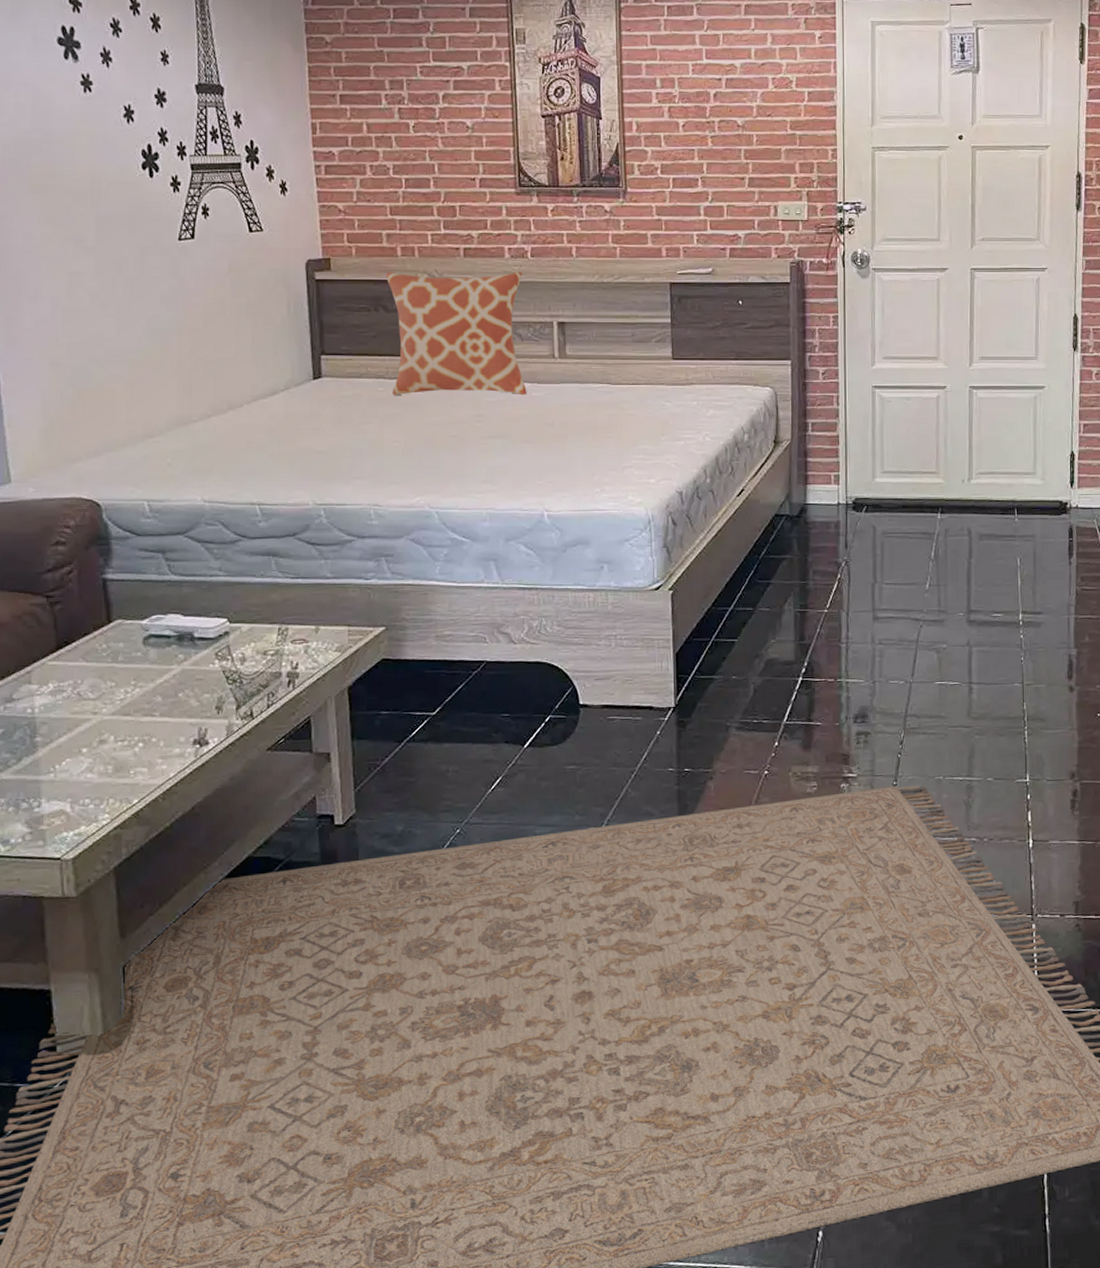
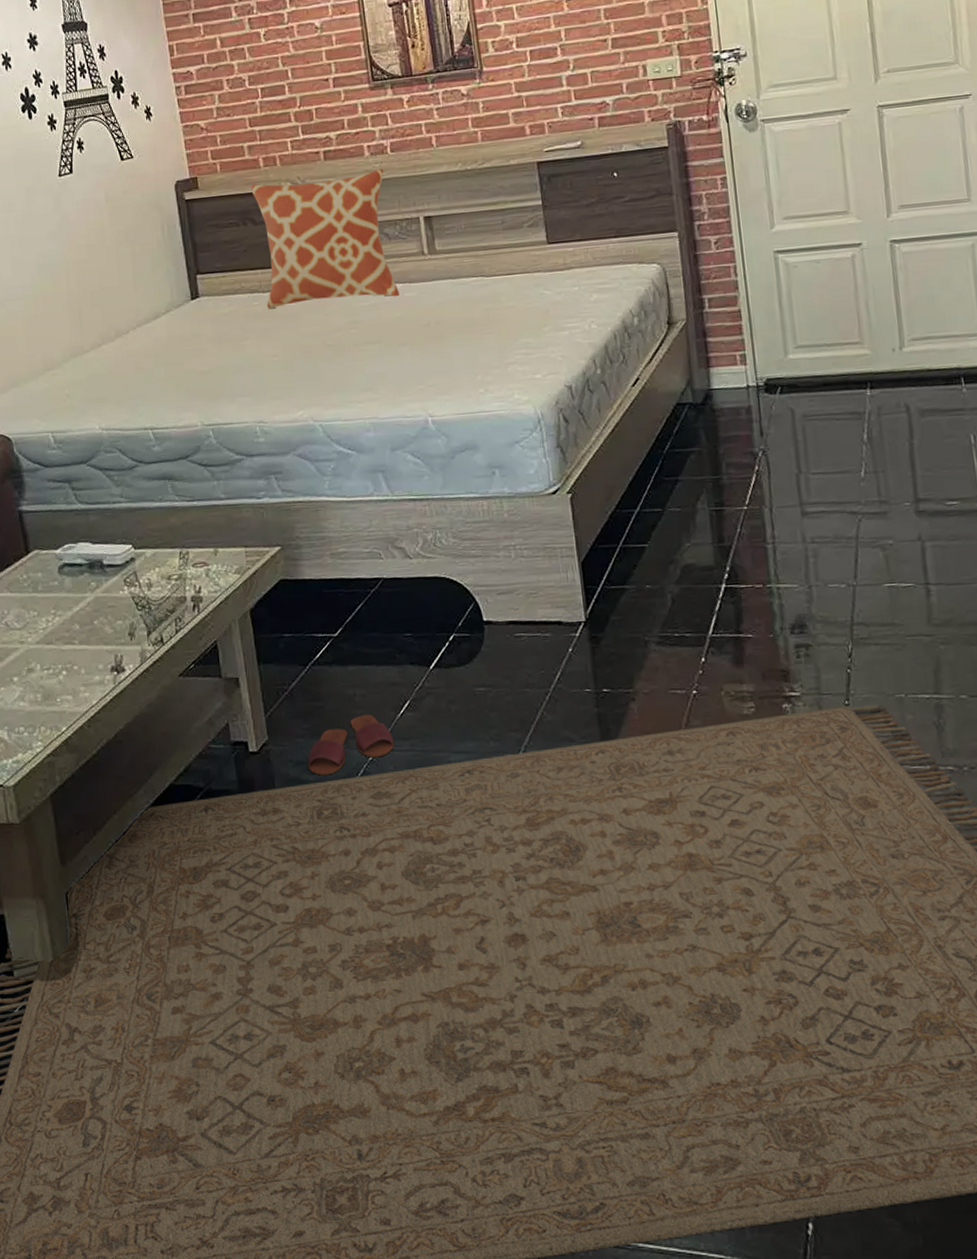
slippers: none [393,790,482,848] -> present [307,715,394,776]

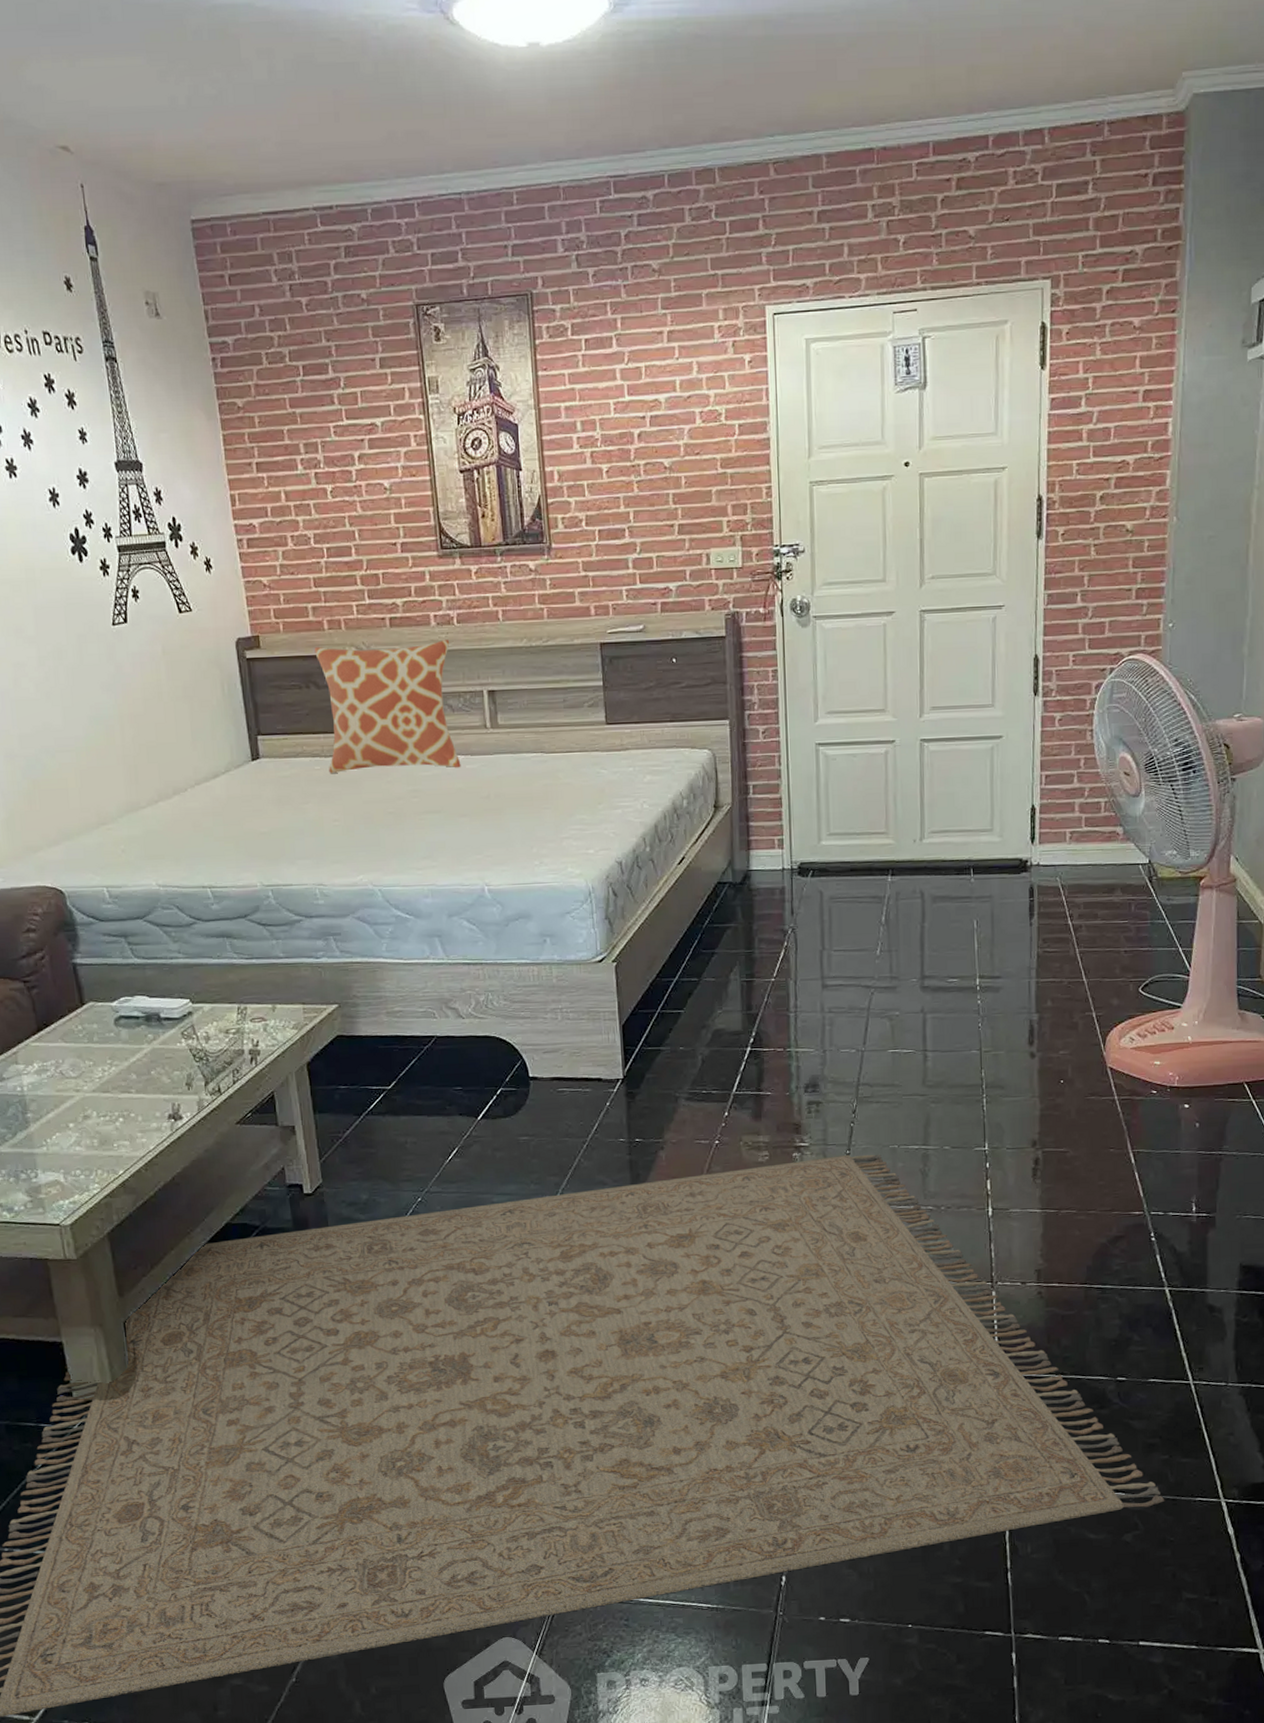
slippers: present [307,715,394,776] -> none [359,1160,442,1215]

